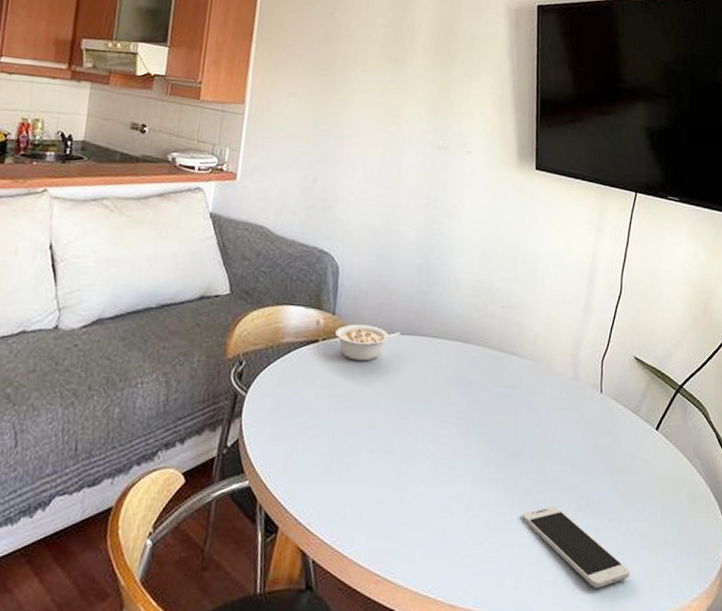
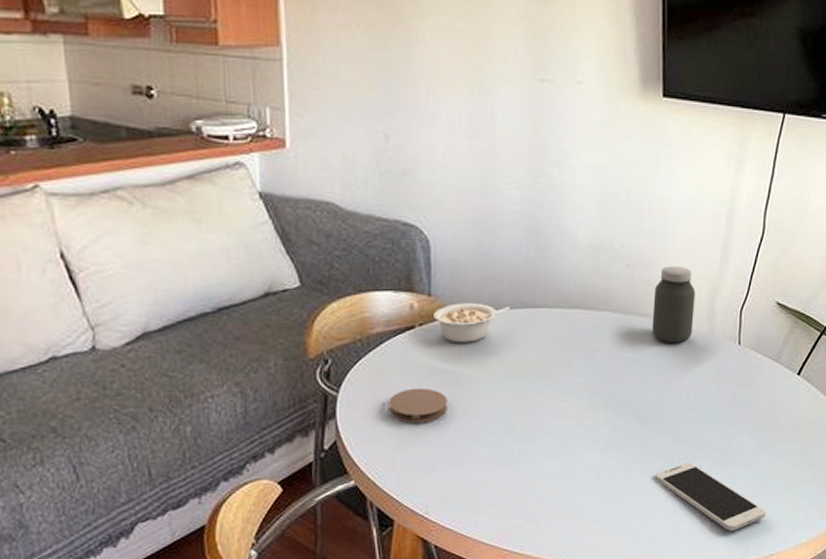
coaster: none [287,397,339,433] -> present [389,387,447,424]
jar: none [522,312,562,385] -> present [651,265,696,343]

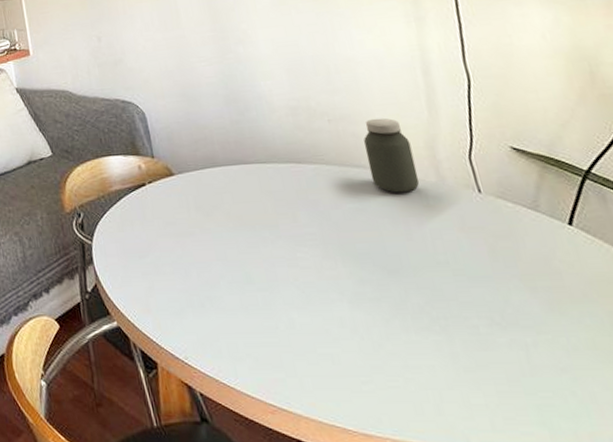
coaster: present [389,387,447,424] -> none [134,237,187,271]
legume: present [434,302,510,343] -> none [159,161,225,198]
smartphone: present [655,462,766,531] -> none [422,322,589,411]

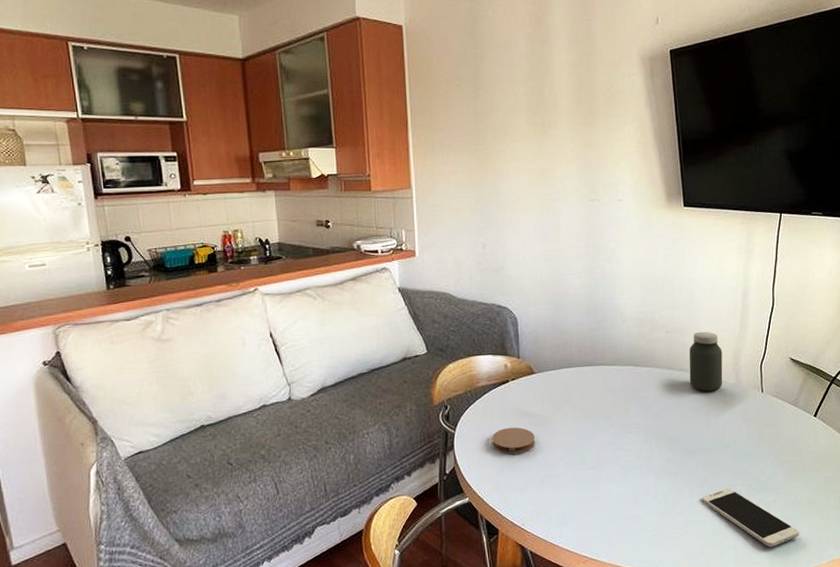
coaster: none [134,237,187,271] -> present [492,427,535,454]
smartphone: none [422,322,589,411] -> present [702,488,799,547]

